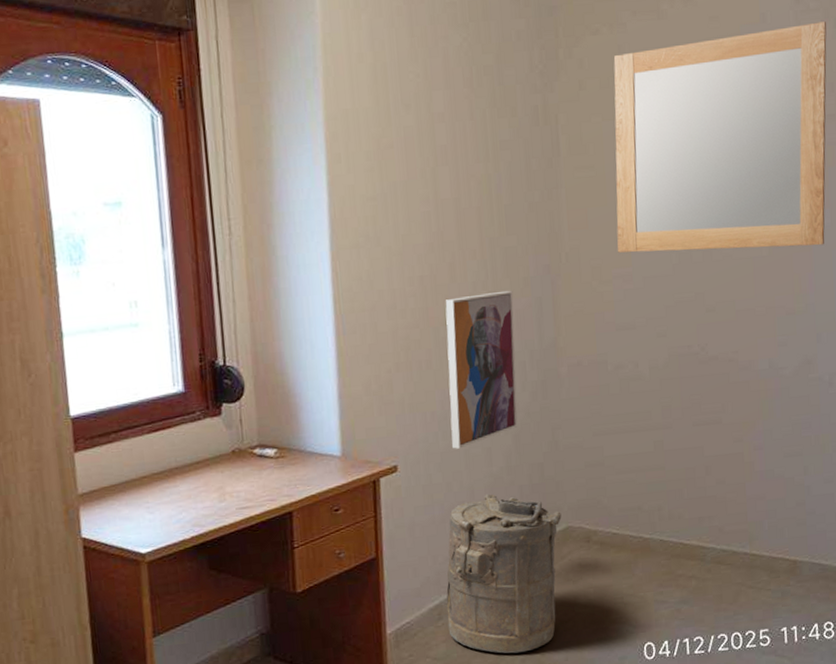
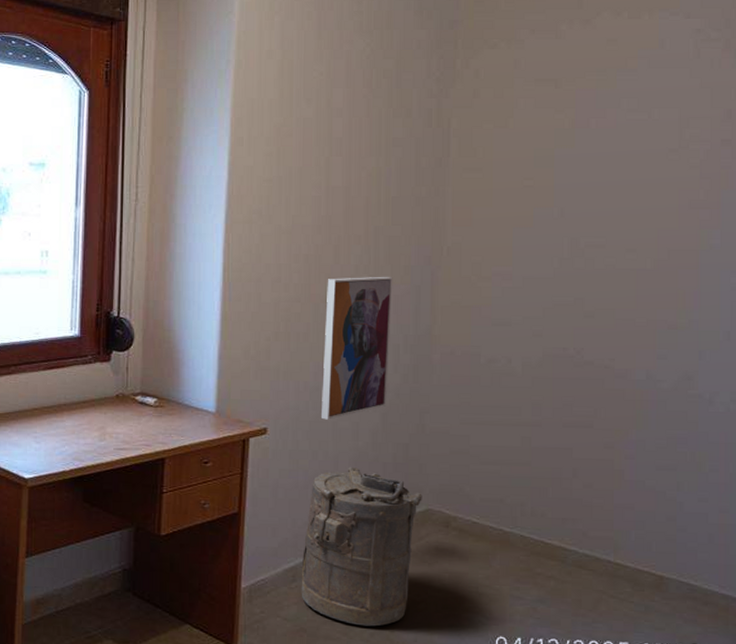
home mirror: present [613,21,827,253] -> none [498,51,727,265]

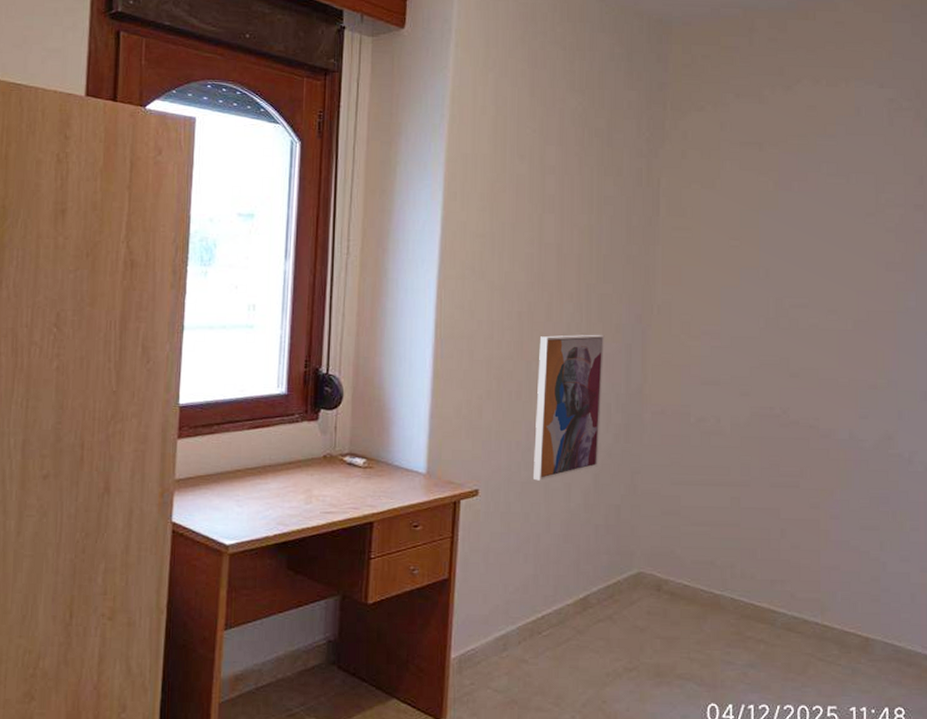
laundry hamper: present [301,466,422,627] -> none [512,528,634,696]

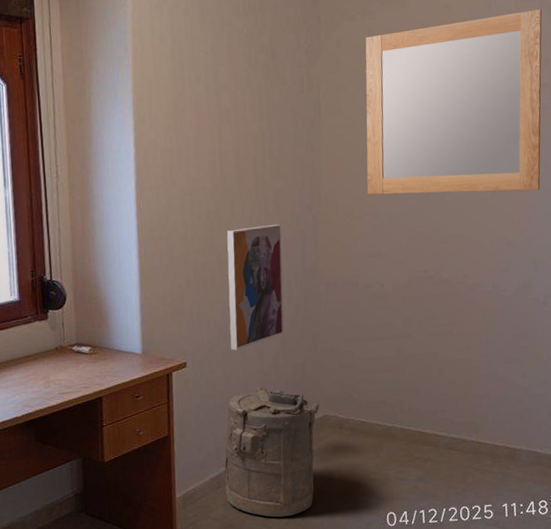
laundry hamper: none [512,528,634,696] -> present [224,387,320,517]
home mirror: none [707,120,918,326] -> present [365,9,542,195]

